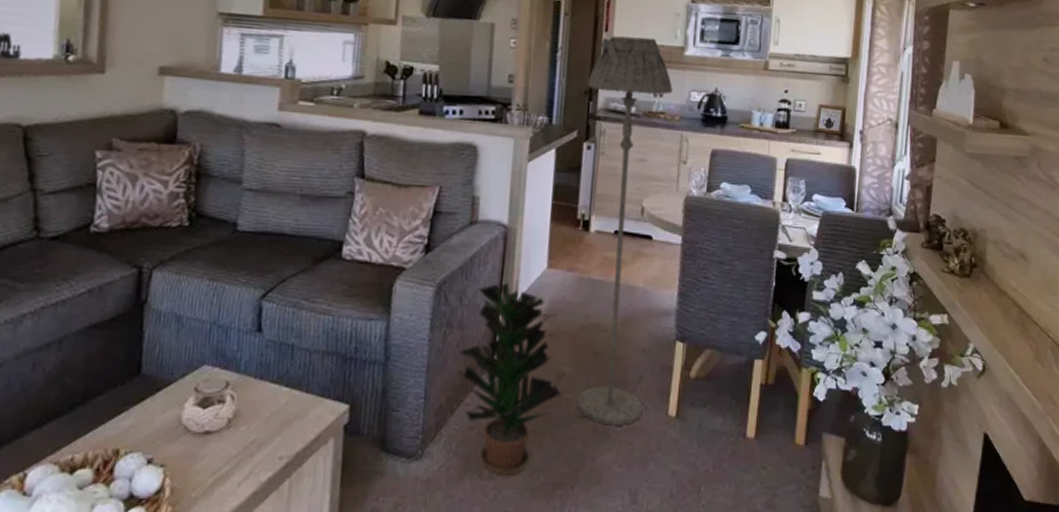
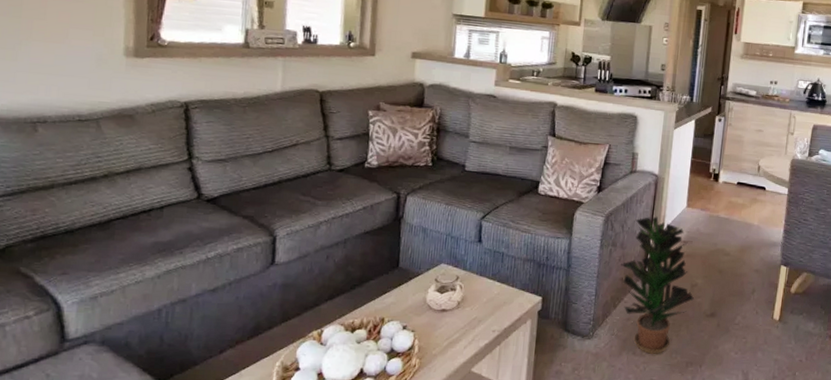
floor lamp: present [577,35,673,425] -> none [705,37,785,324]

